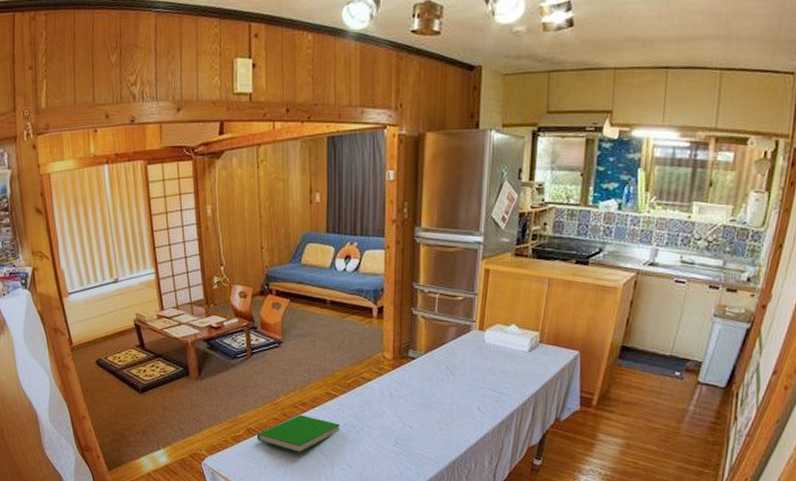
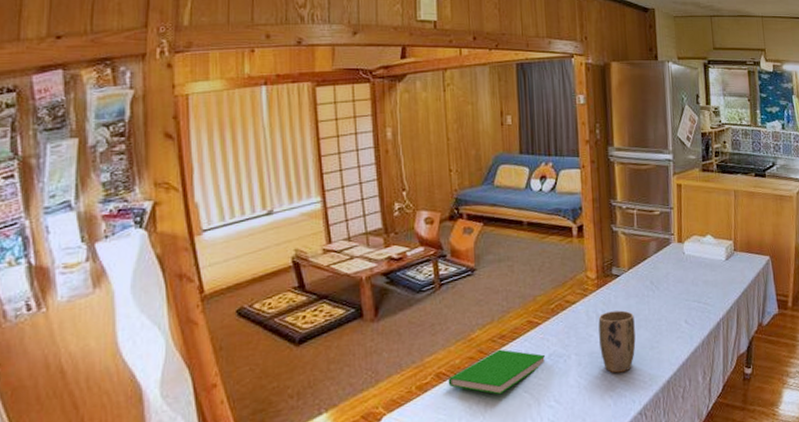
plant pot: none [391,391,426,448] -> present [598,310,636,373]

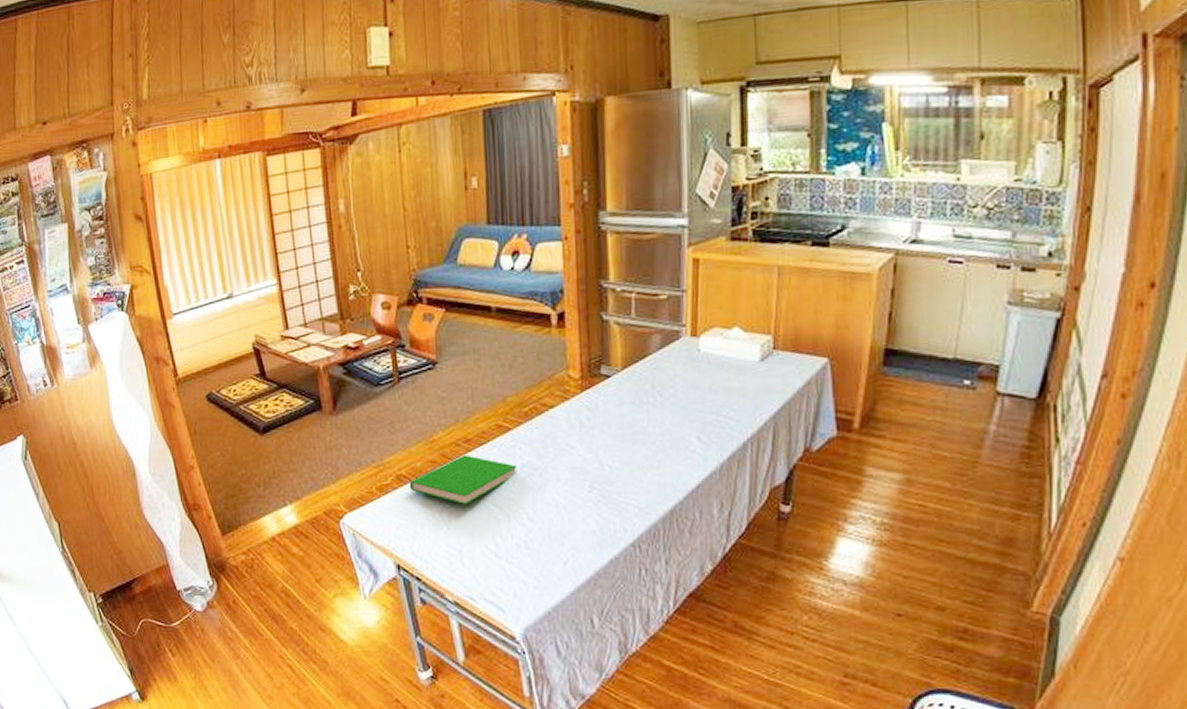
plant pot: present [598,310,636,373] -> none [582,419,630,494]

